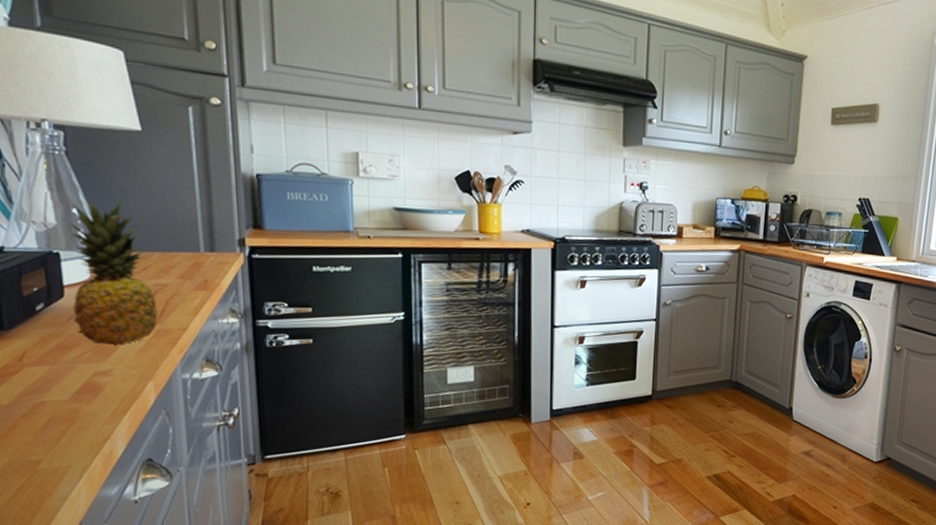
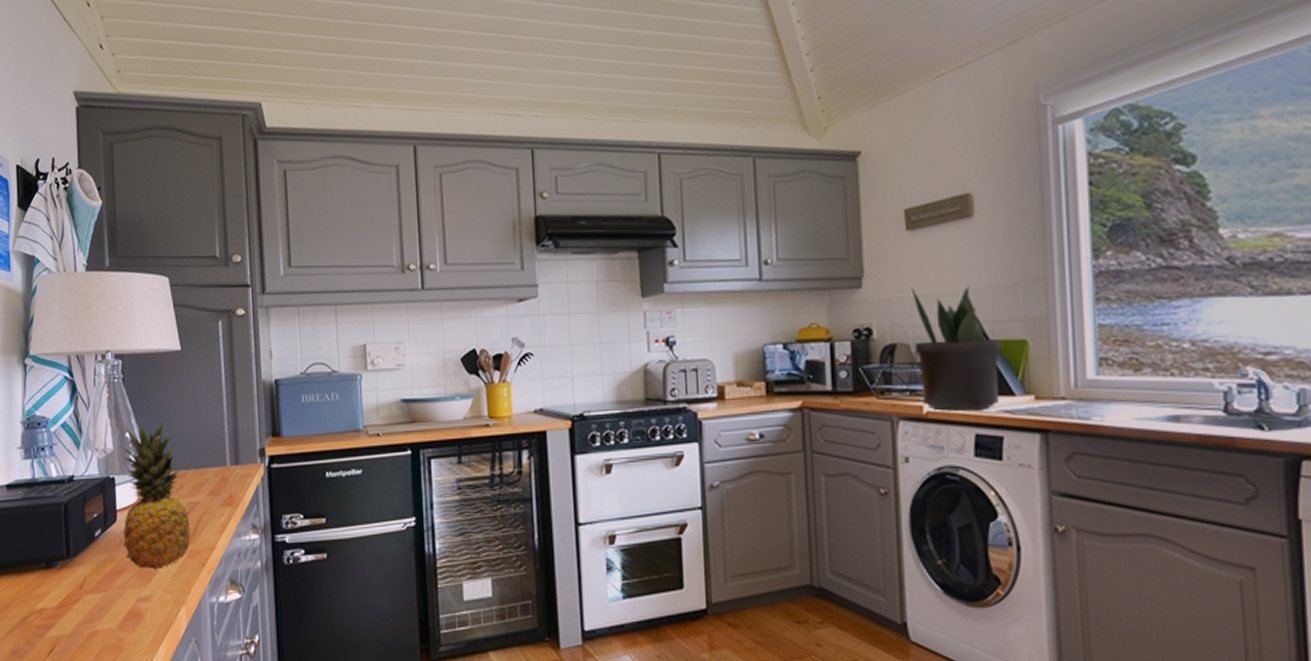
planter: none [824,168,882,264] -> present [911,285,1001,411]

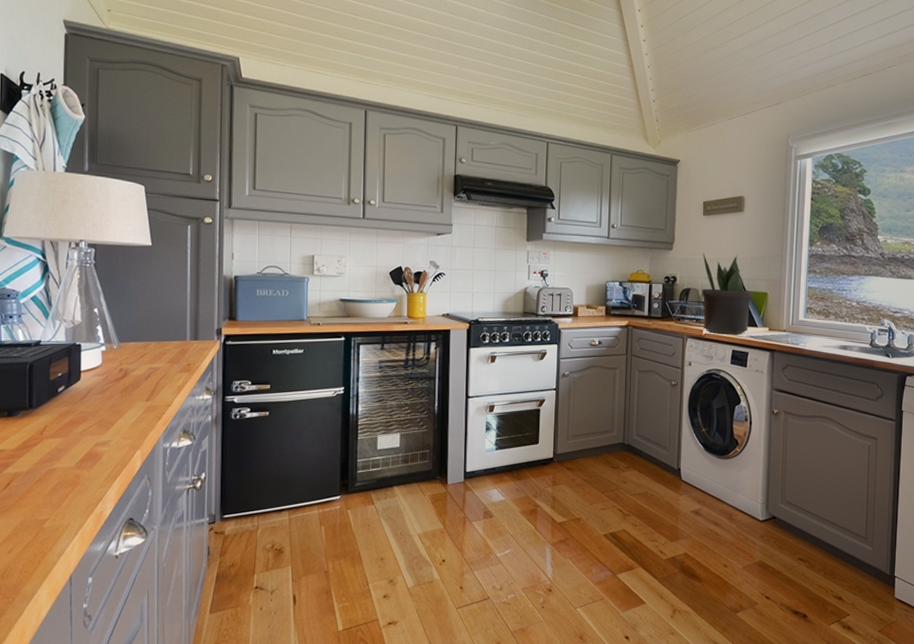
fruit: present [122,421,191,568] -> none [84,301,150,419]

